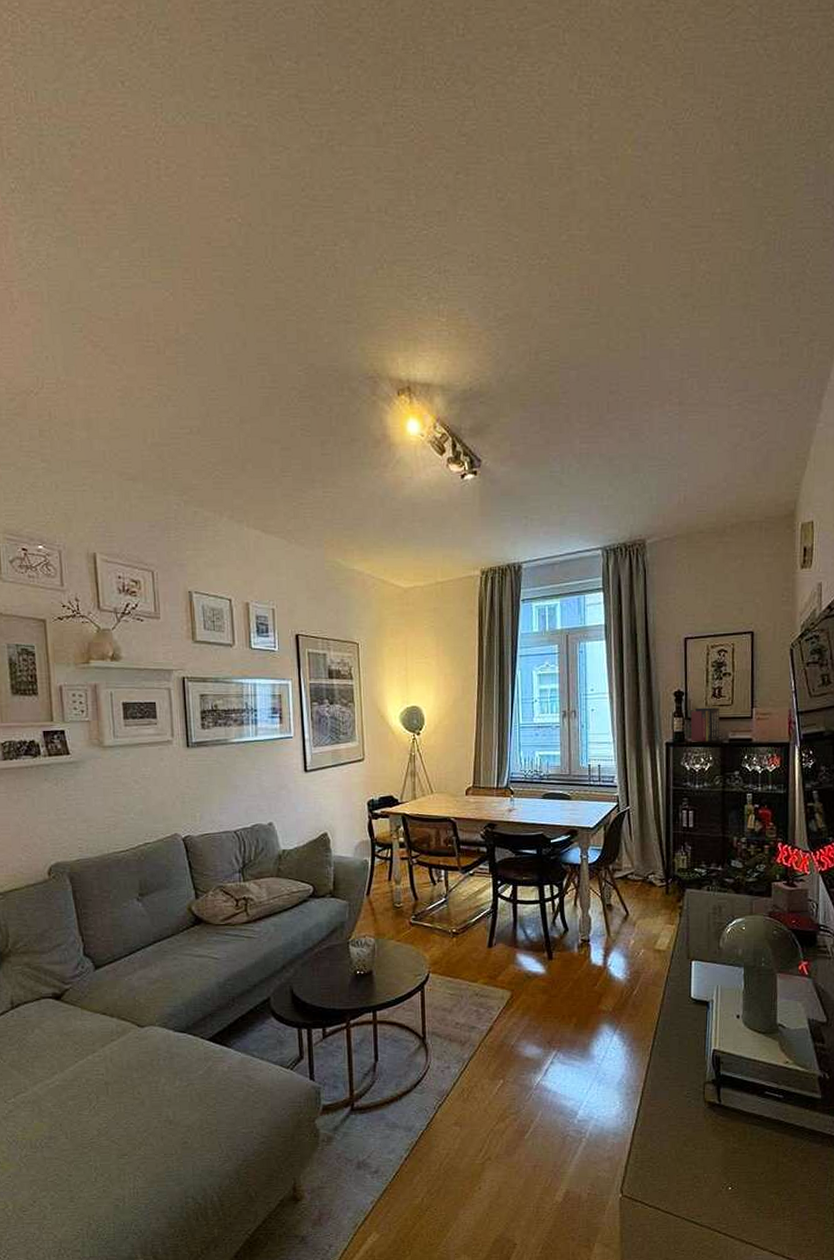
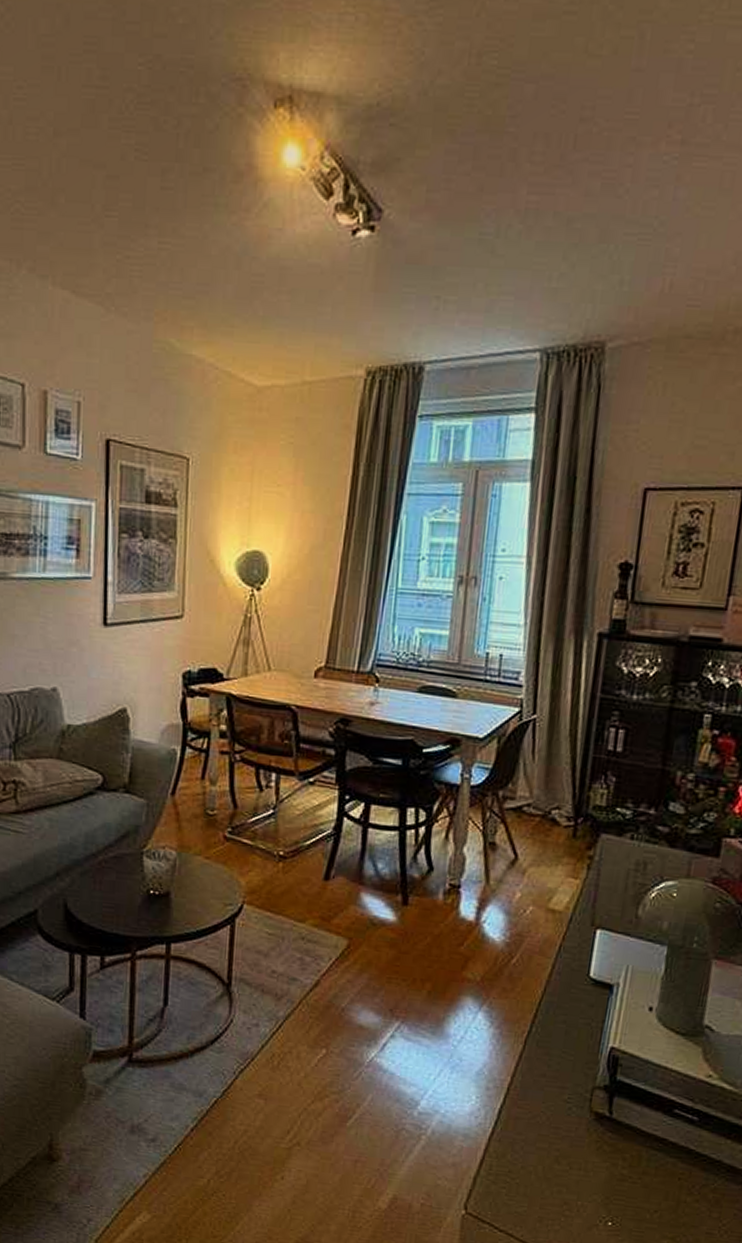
books: present [690,707,720,742] -> none [635,588,682,638]

